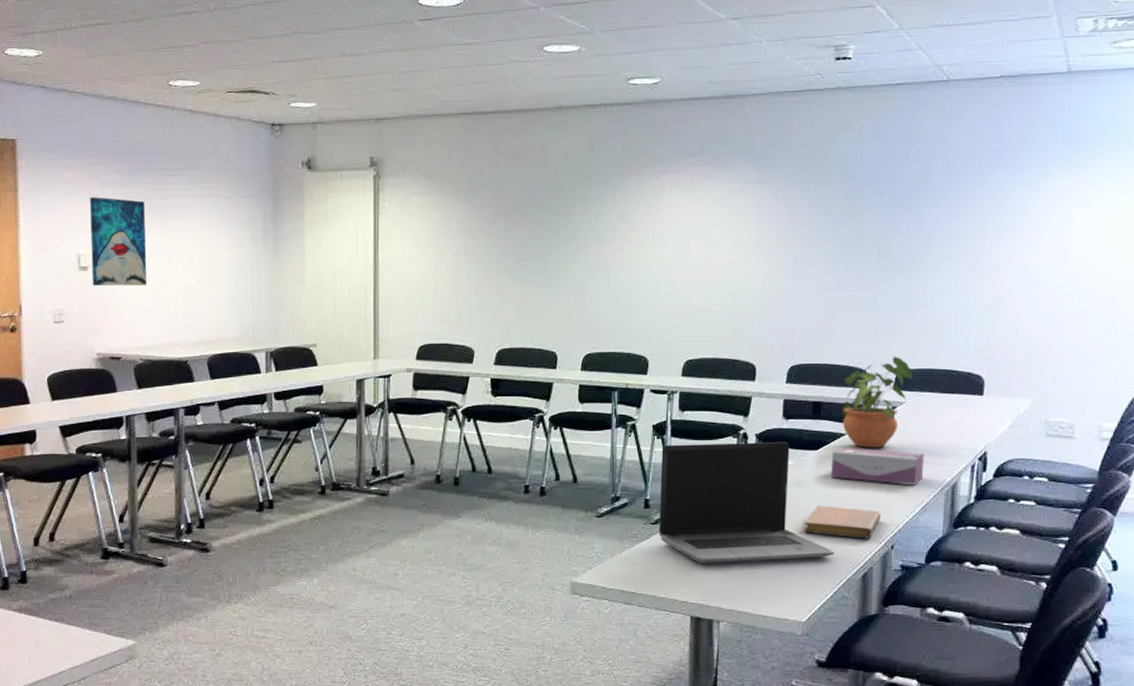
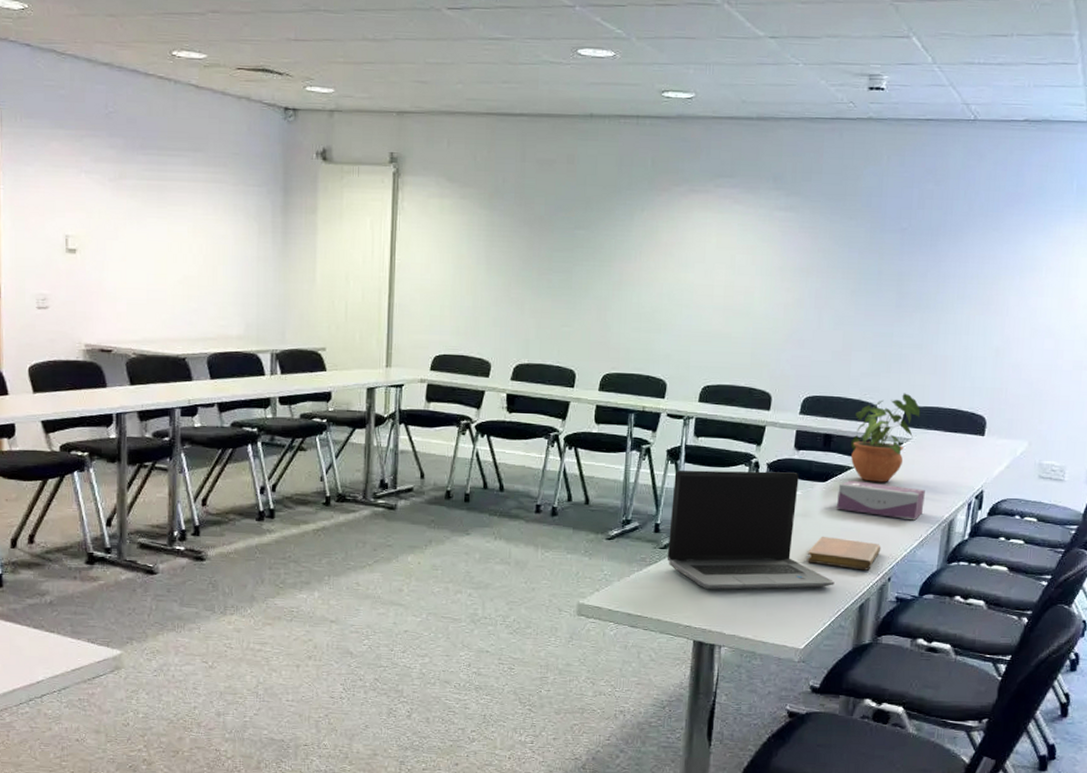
wall art: present [90,197,147,287] -> none [80,173,143,274]

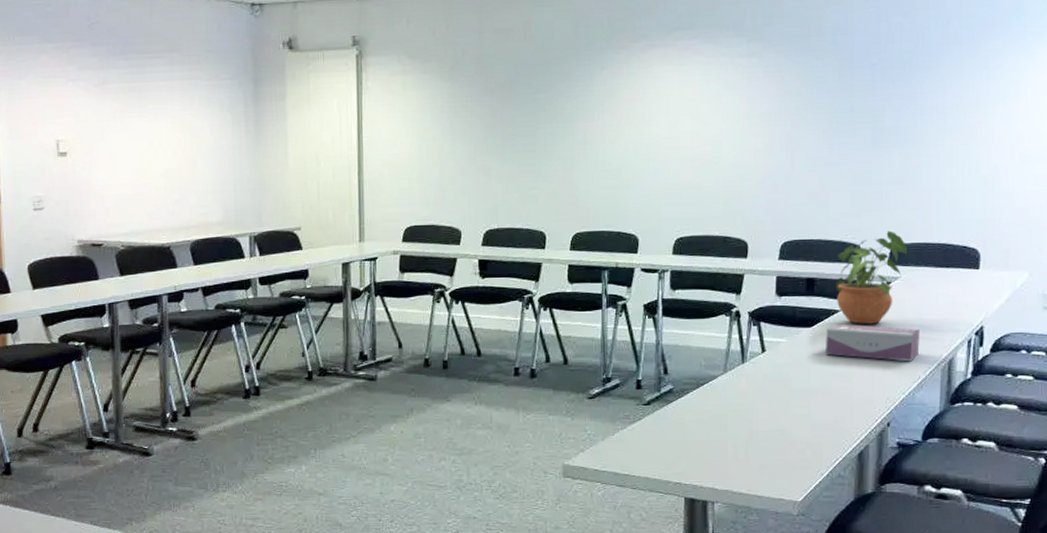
laptop computer: present [667,470,835,590] -> none [651,320,830,444]
notebook: present [806,536,881,571] -> none [798,383,877,417]

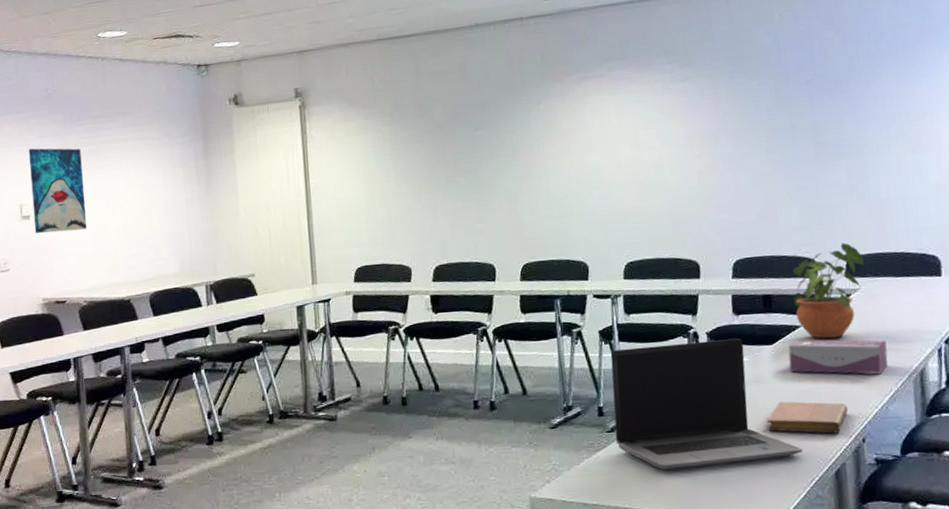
wall art: none [68,81,128,172] -> present [29,148,87,234]
laptop computer: none [651,320,830,444] -> present [610,338,803,470]
notebook: none [798,383,877,417] -> present [766,401,849,434]

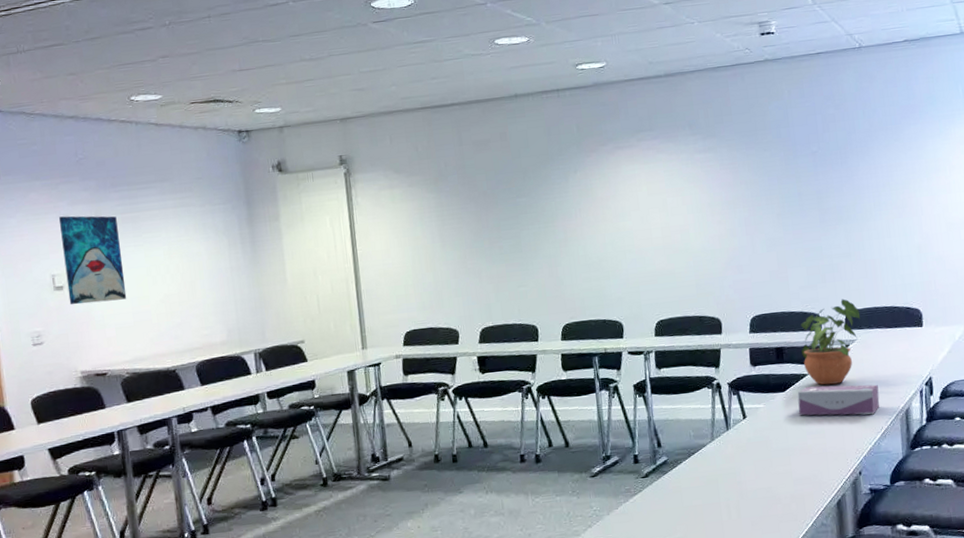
laptop computer: present [610,338,803,470] -> none [644,387,810,509]
notebook: present [766,401,849,434] -> none [780,441,848,470]

